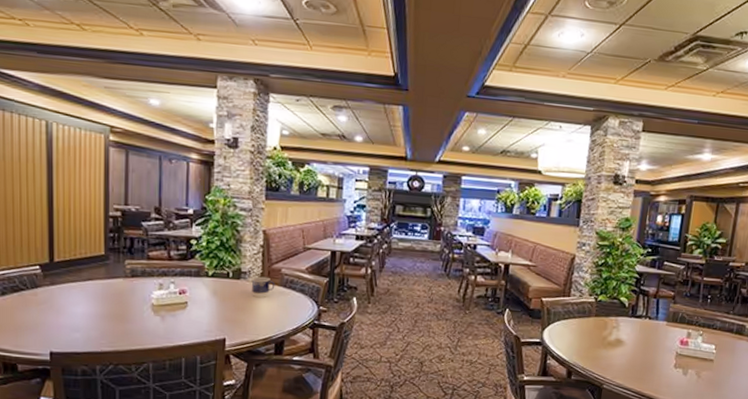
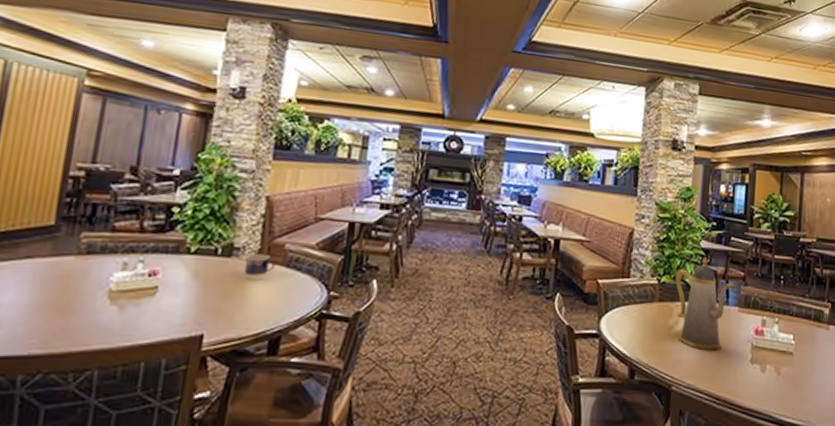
coffee pot: none [610,279,667,357] -> present [675,257,737,351]

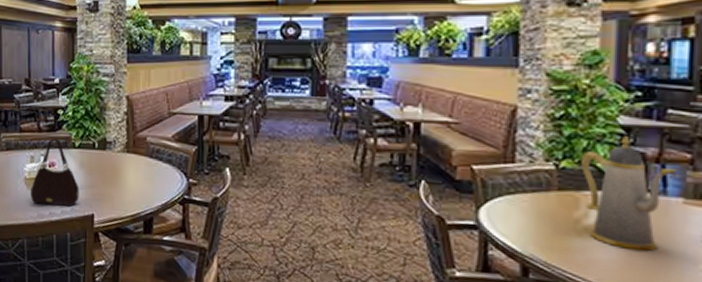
handbag: none [113,241,188,326] -> present [30,138,79,207]
cup: present [243,253,276,281] -> none [117,146,141,170]

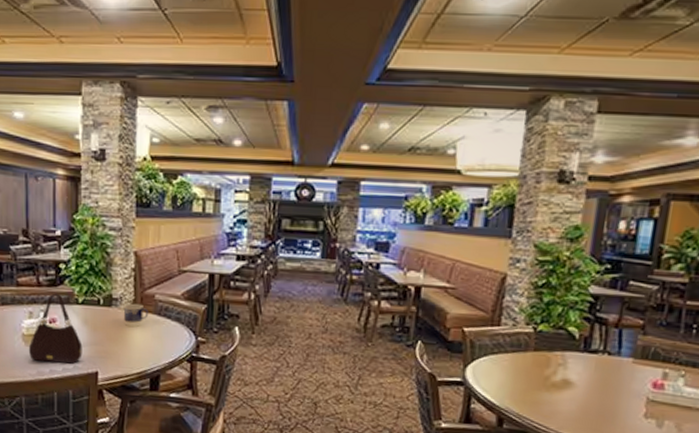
cup: none [117,146,141,170] -> present [123,303,149,328]
coffee pot: present [581,136,680,251] -> none [555,304,634,403]

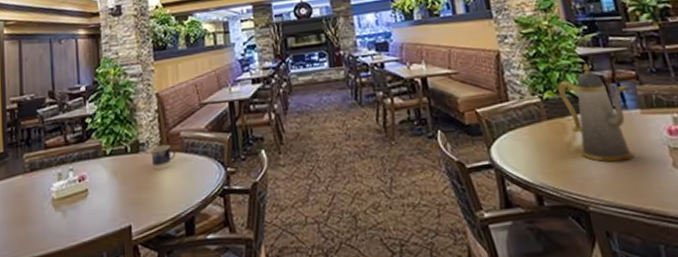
handbag: present [28,293,83,364] -> none [58,149,114,226]
coffee pot: none [555,304,634,403] -> present [558,64,634,163]

